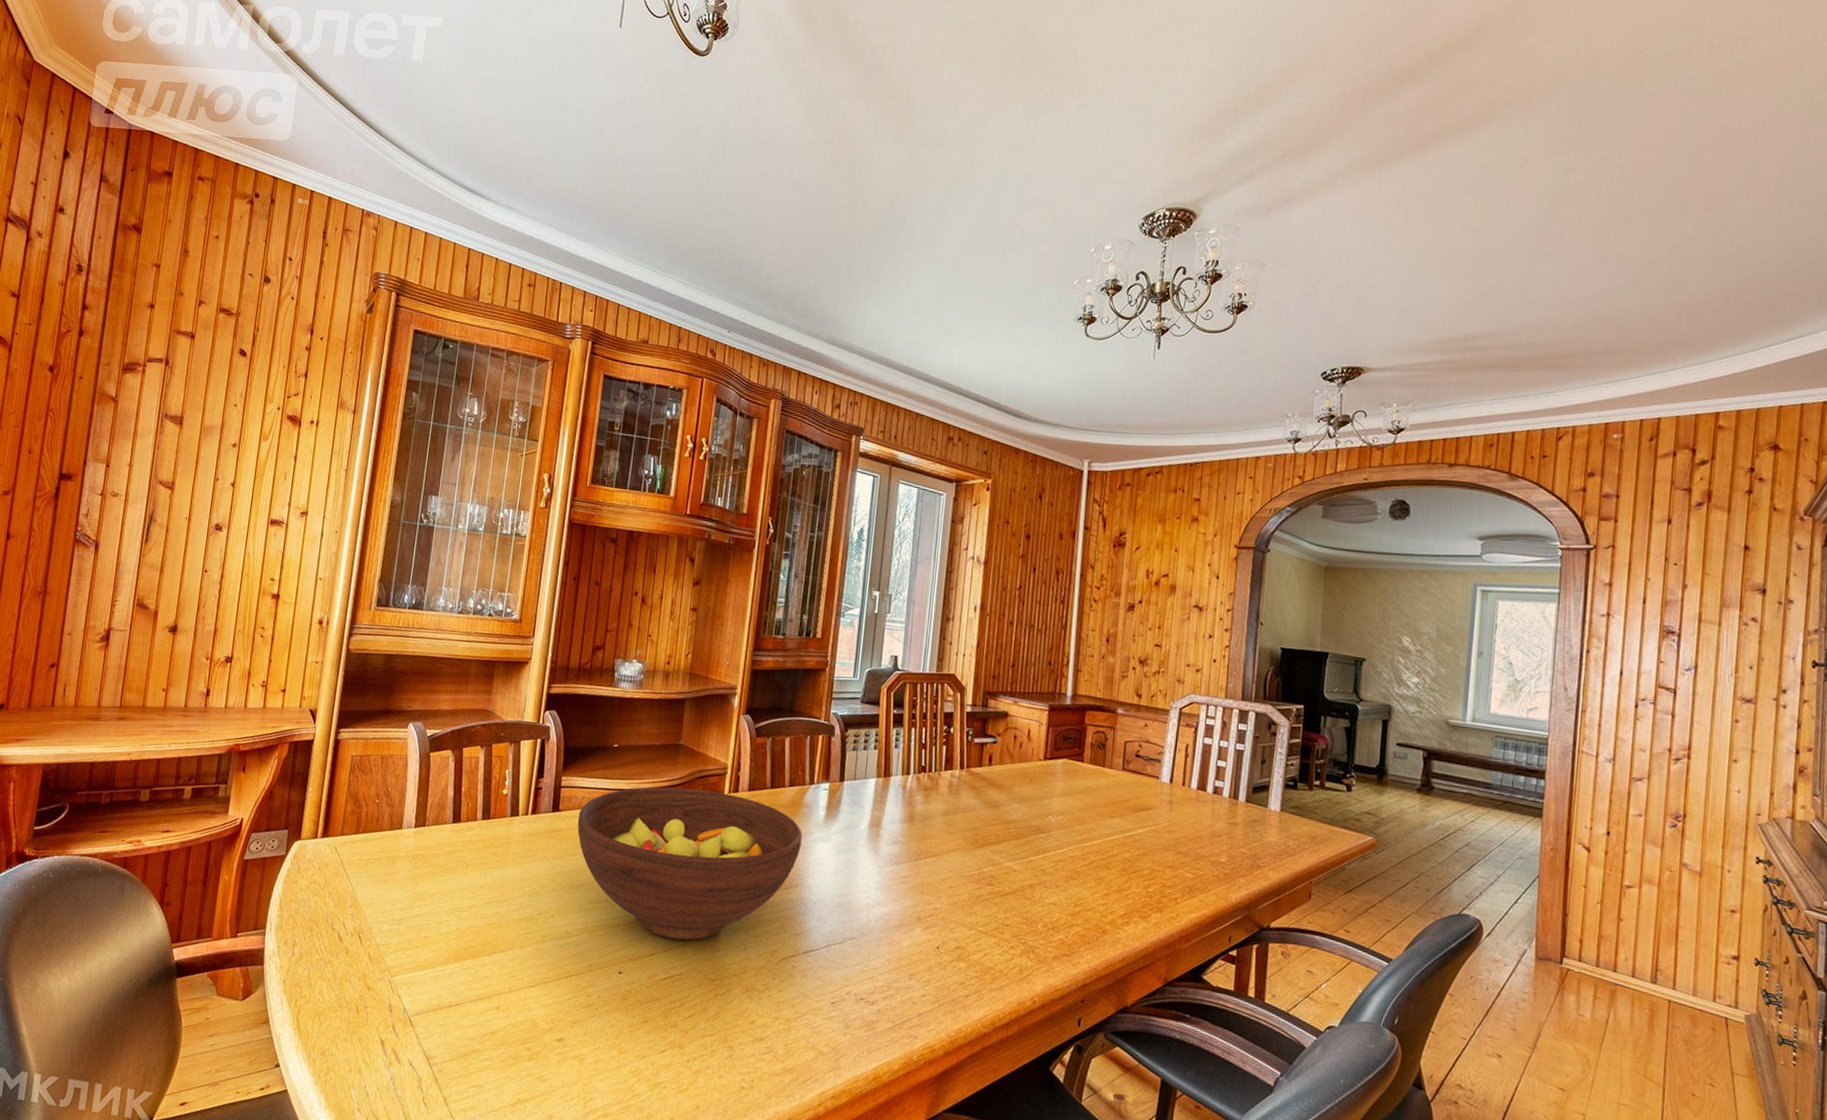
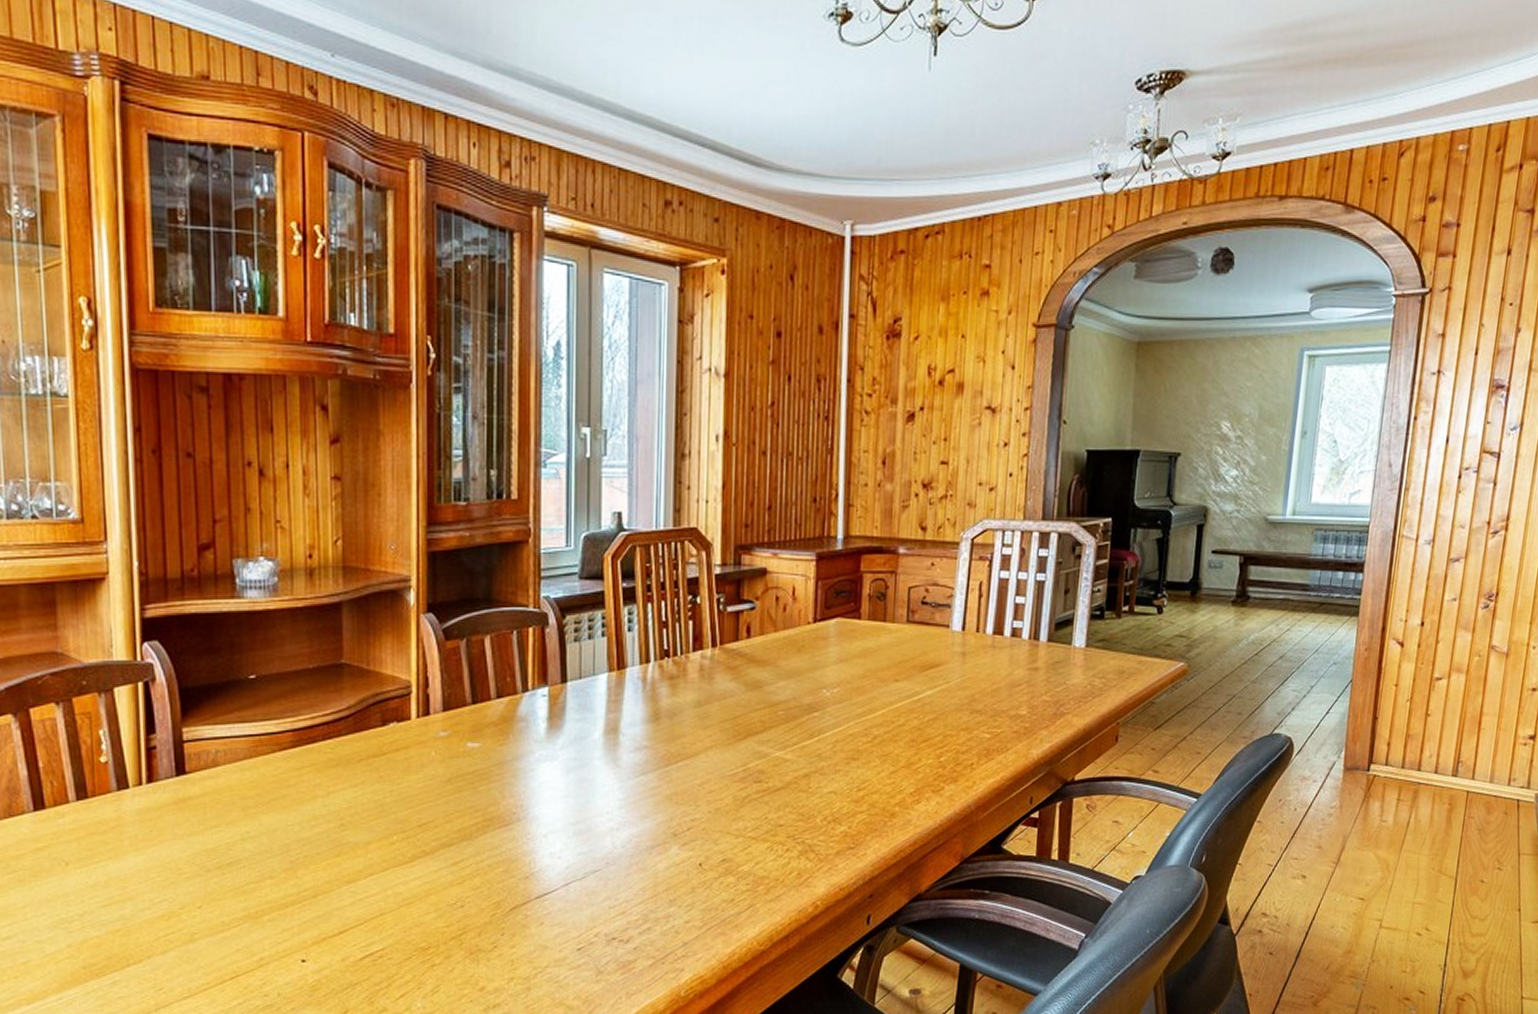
fruit bowl: present [577,787,802,940] -> none [214,719,520,909]

